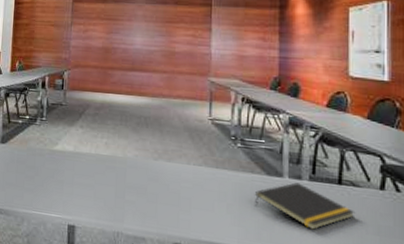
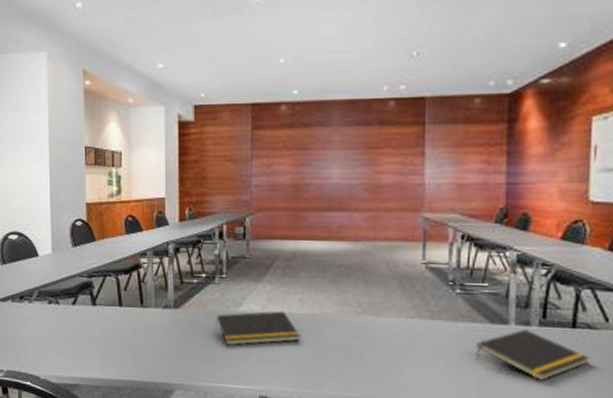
notepad: none [34,151,105,179] -> present [215,311,301,346]

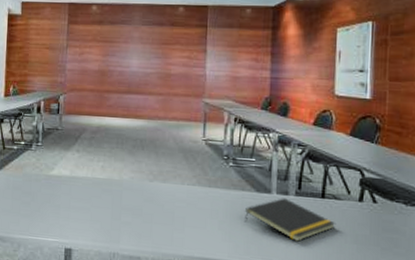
notepad: present [215,311,301,346] -> none [30,175,102,204]

